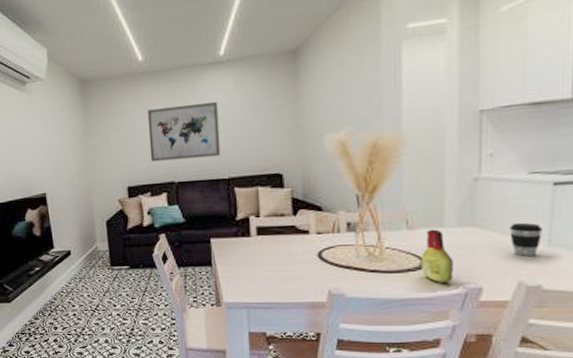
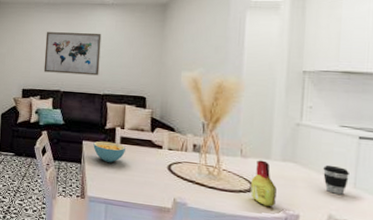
cereal bowl: none [224,235,265,260] -> present [93,141,127,163]

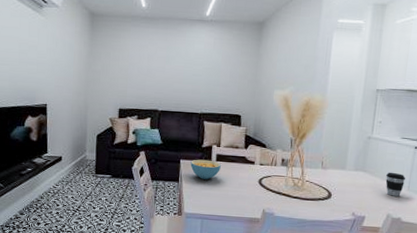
wall art: present [43,32,102,76] -> none [141,48,200,95]
bottle: present [250,160,277,206] -> none [328,170,349,211]

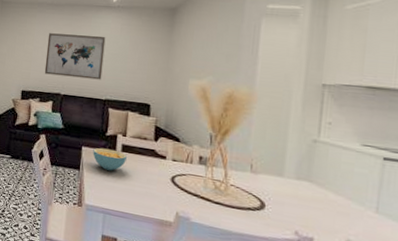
wall art: none [141,48,200,95] -> present [44,33,106,80]
coffee cup: present [385,172,405,197] -> none [341,186,371,219]

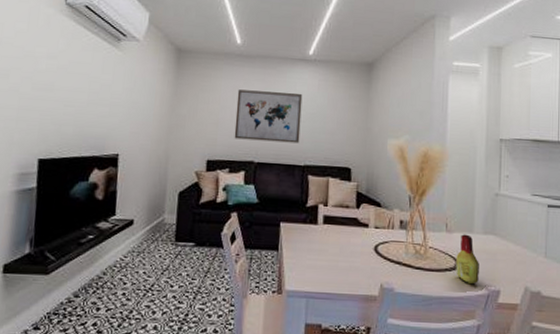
cereal bowl: present [93,148,128,171] -> none [292,221,330,247]
bottle: none [260,176,289,227] -> present [456,234,479,284]

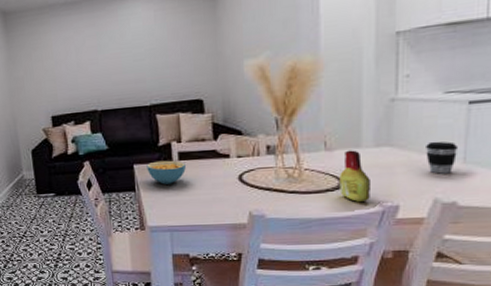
wall art: present [234,89,303,144] -> none [69,29,142,91]
cereal bowl: none [292,221,330,247] -> present [146,160,187,184]
coffee cup: none [519,235,541,265] -> present [426,141,457,174]

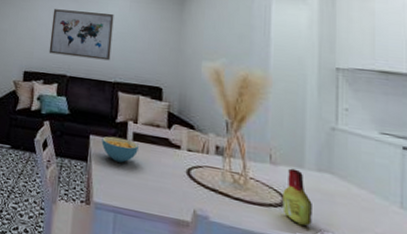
wall art: none [69,29,142,91] -> present [49,9,114,61]
coffee cup: present [426,141,457,174] -> none [365,178,394,216]

